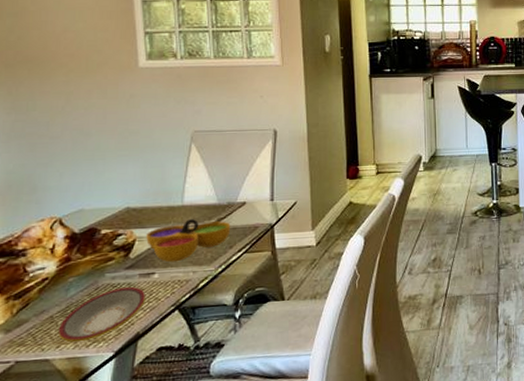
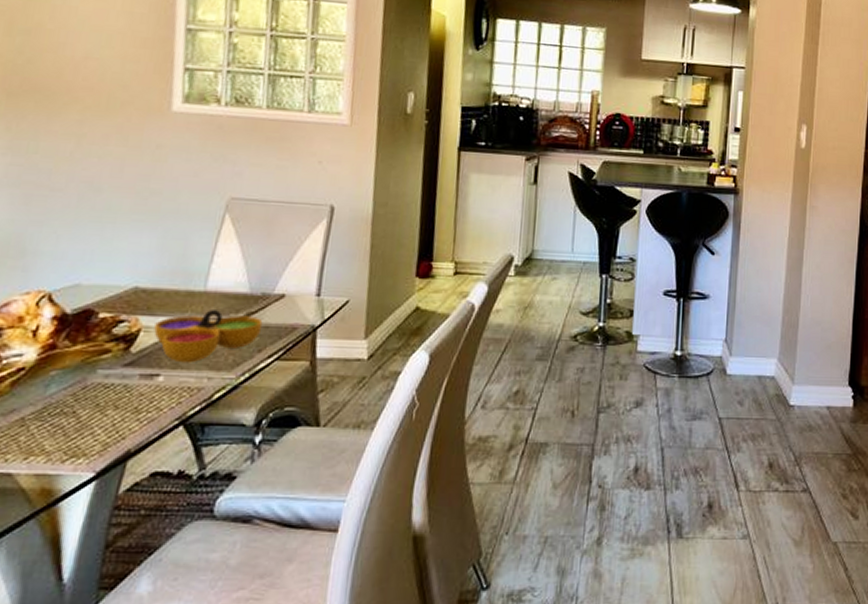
plate: present [59,286,145,343] -> none [29,389,144,455]

